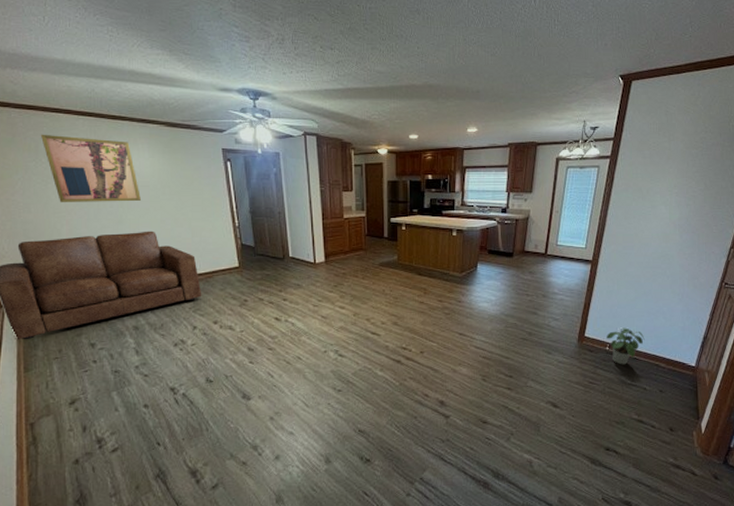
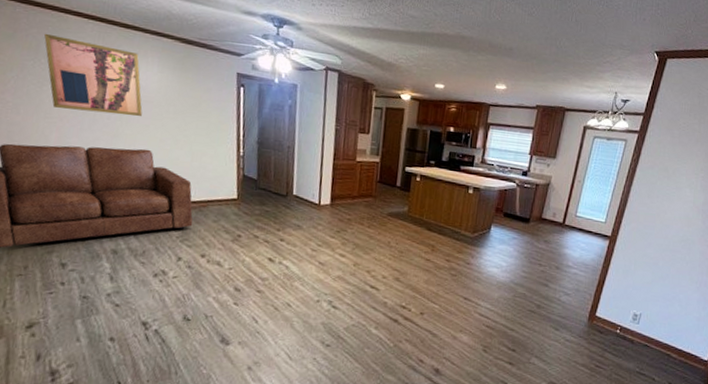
potted plant: present [606,327,645,365] -> none [618,311,658,351]

